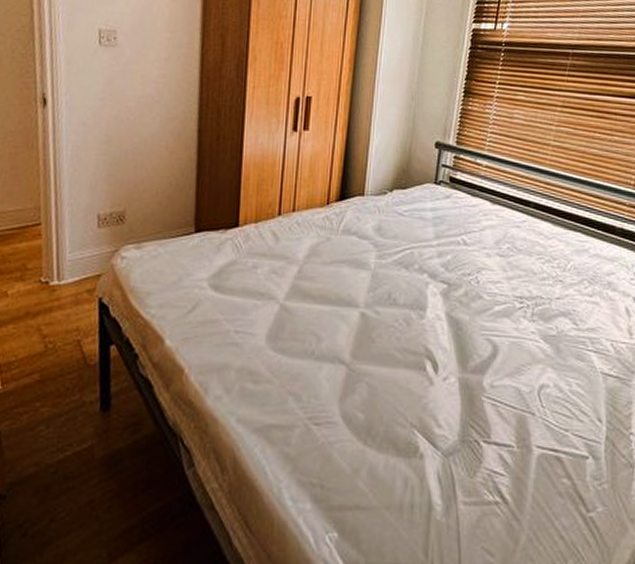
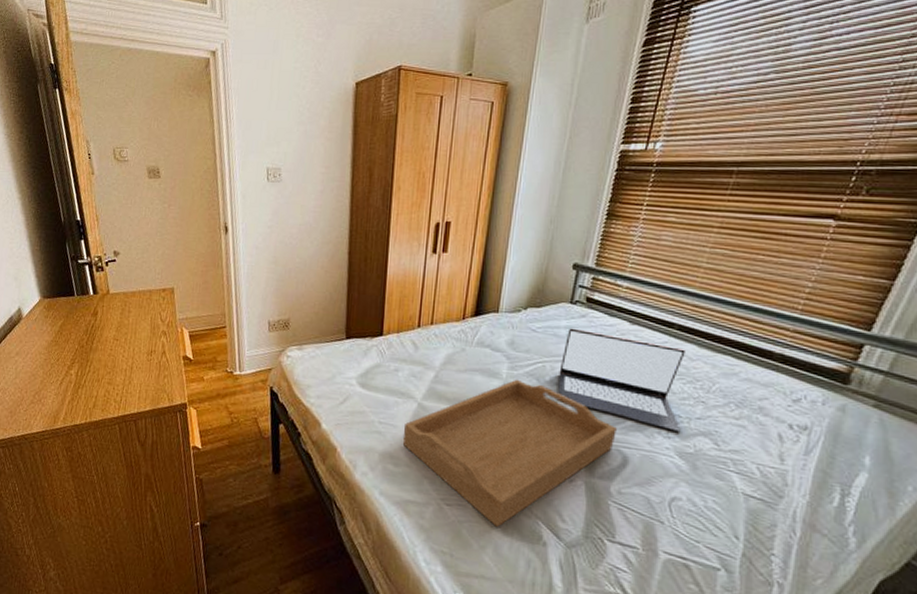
serving tray: none [263,269,485,445] -> present [402,379,617,528]
laptop: none [427,210,543,314] -> present [558,328,686,432]

